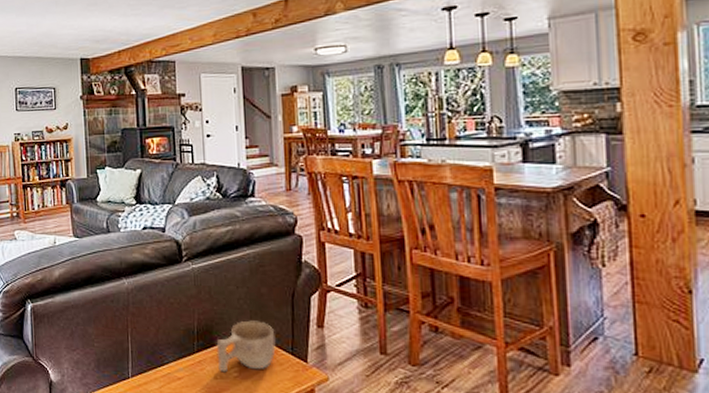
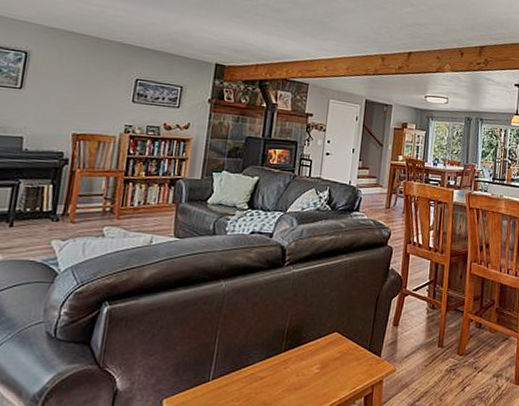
cup: present [216,320,276,373] -> none [302,320,358,370]

